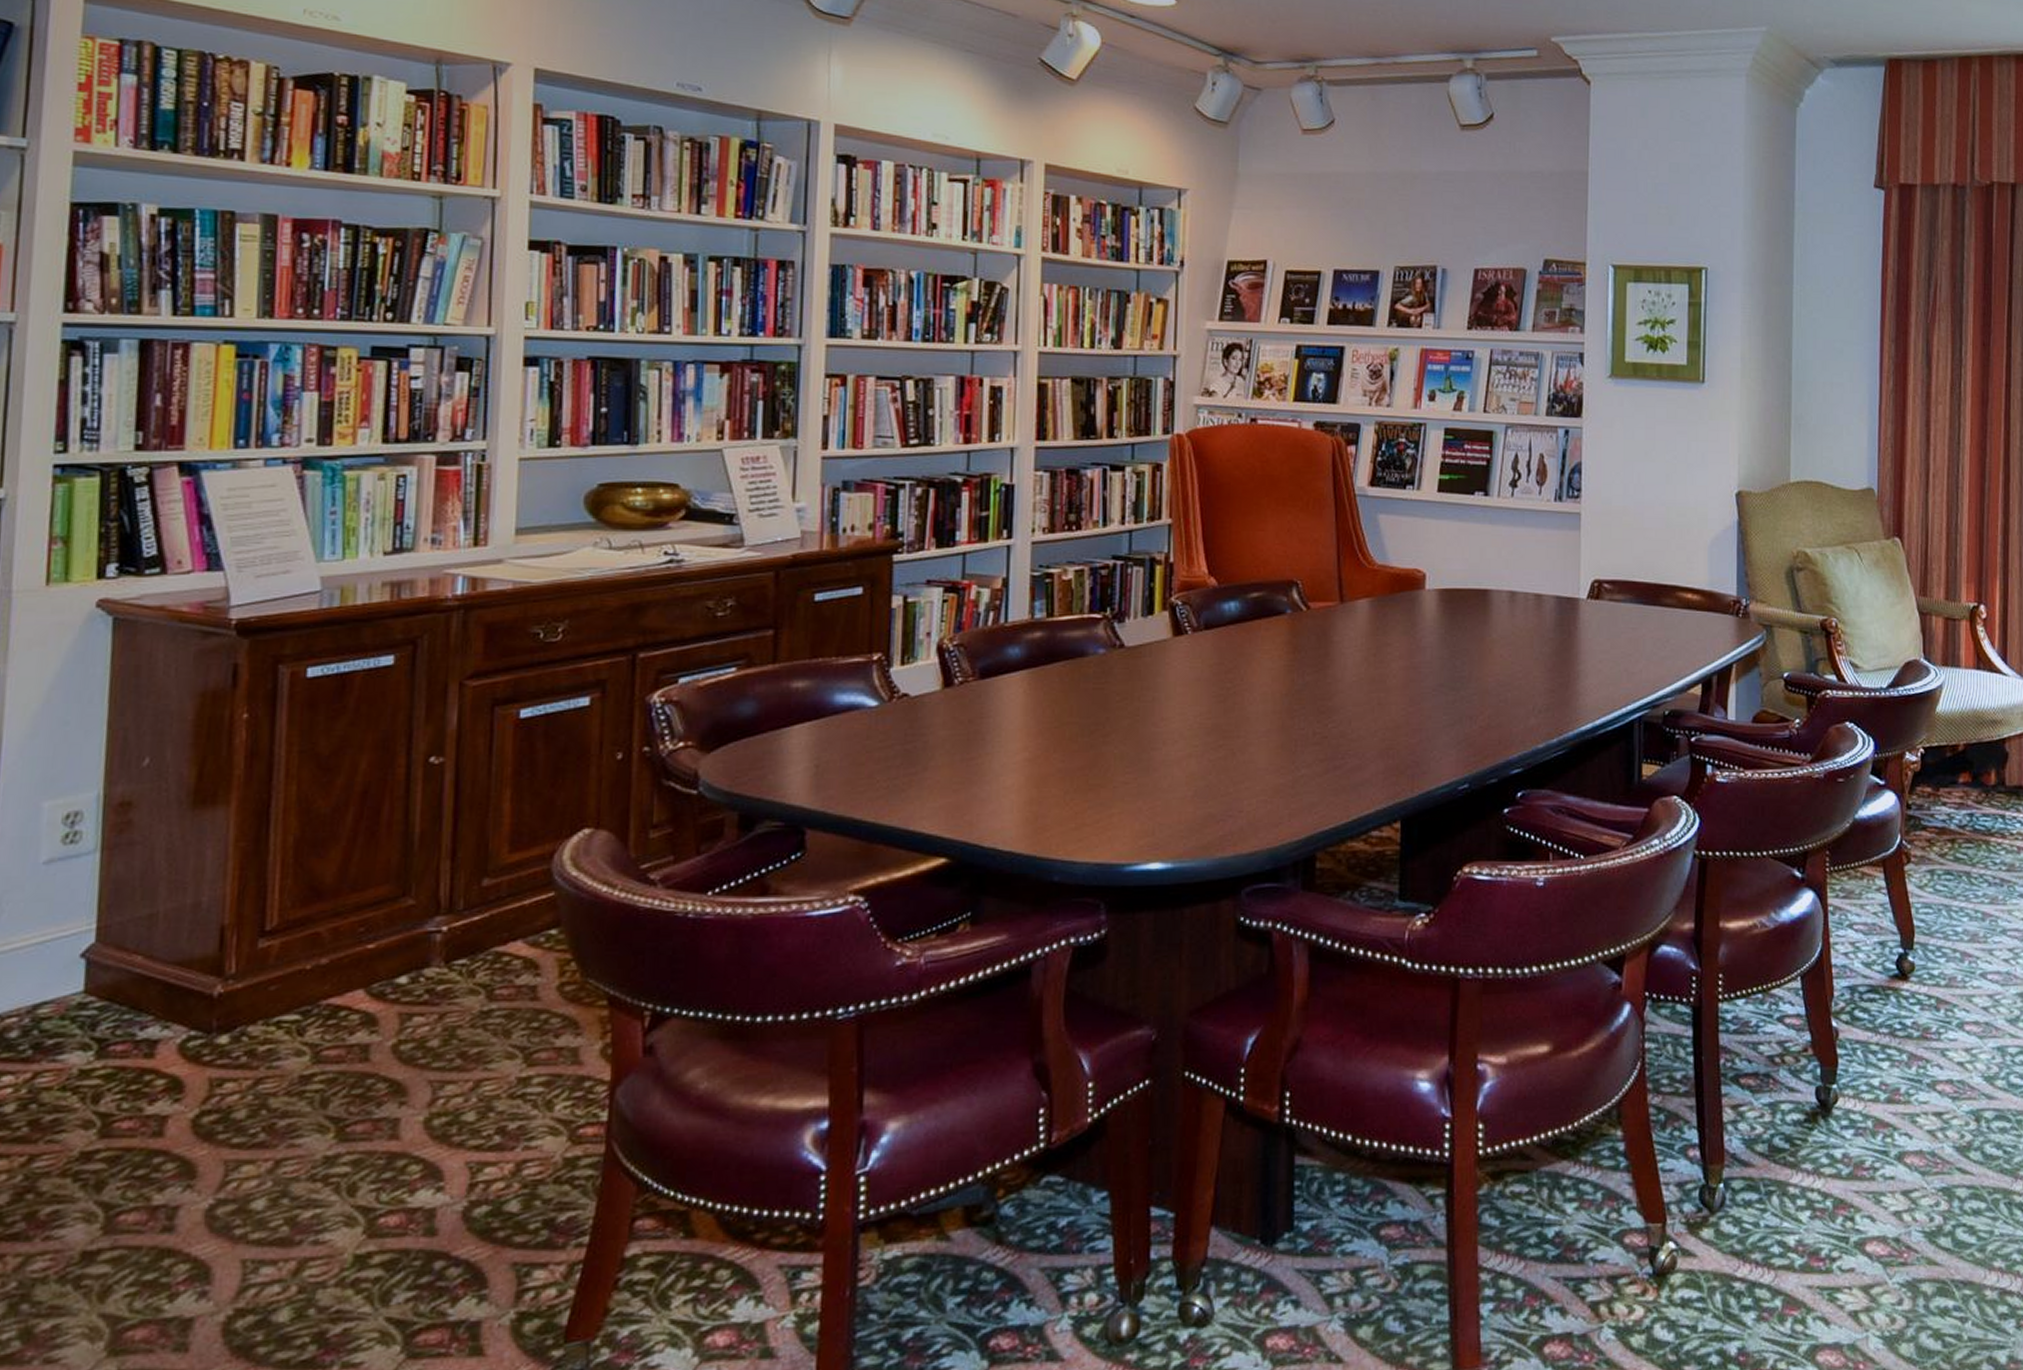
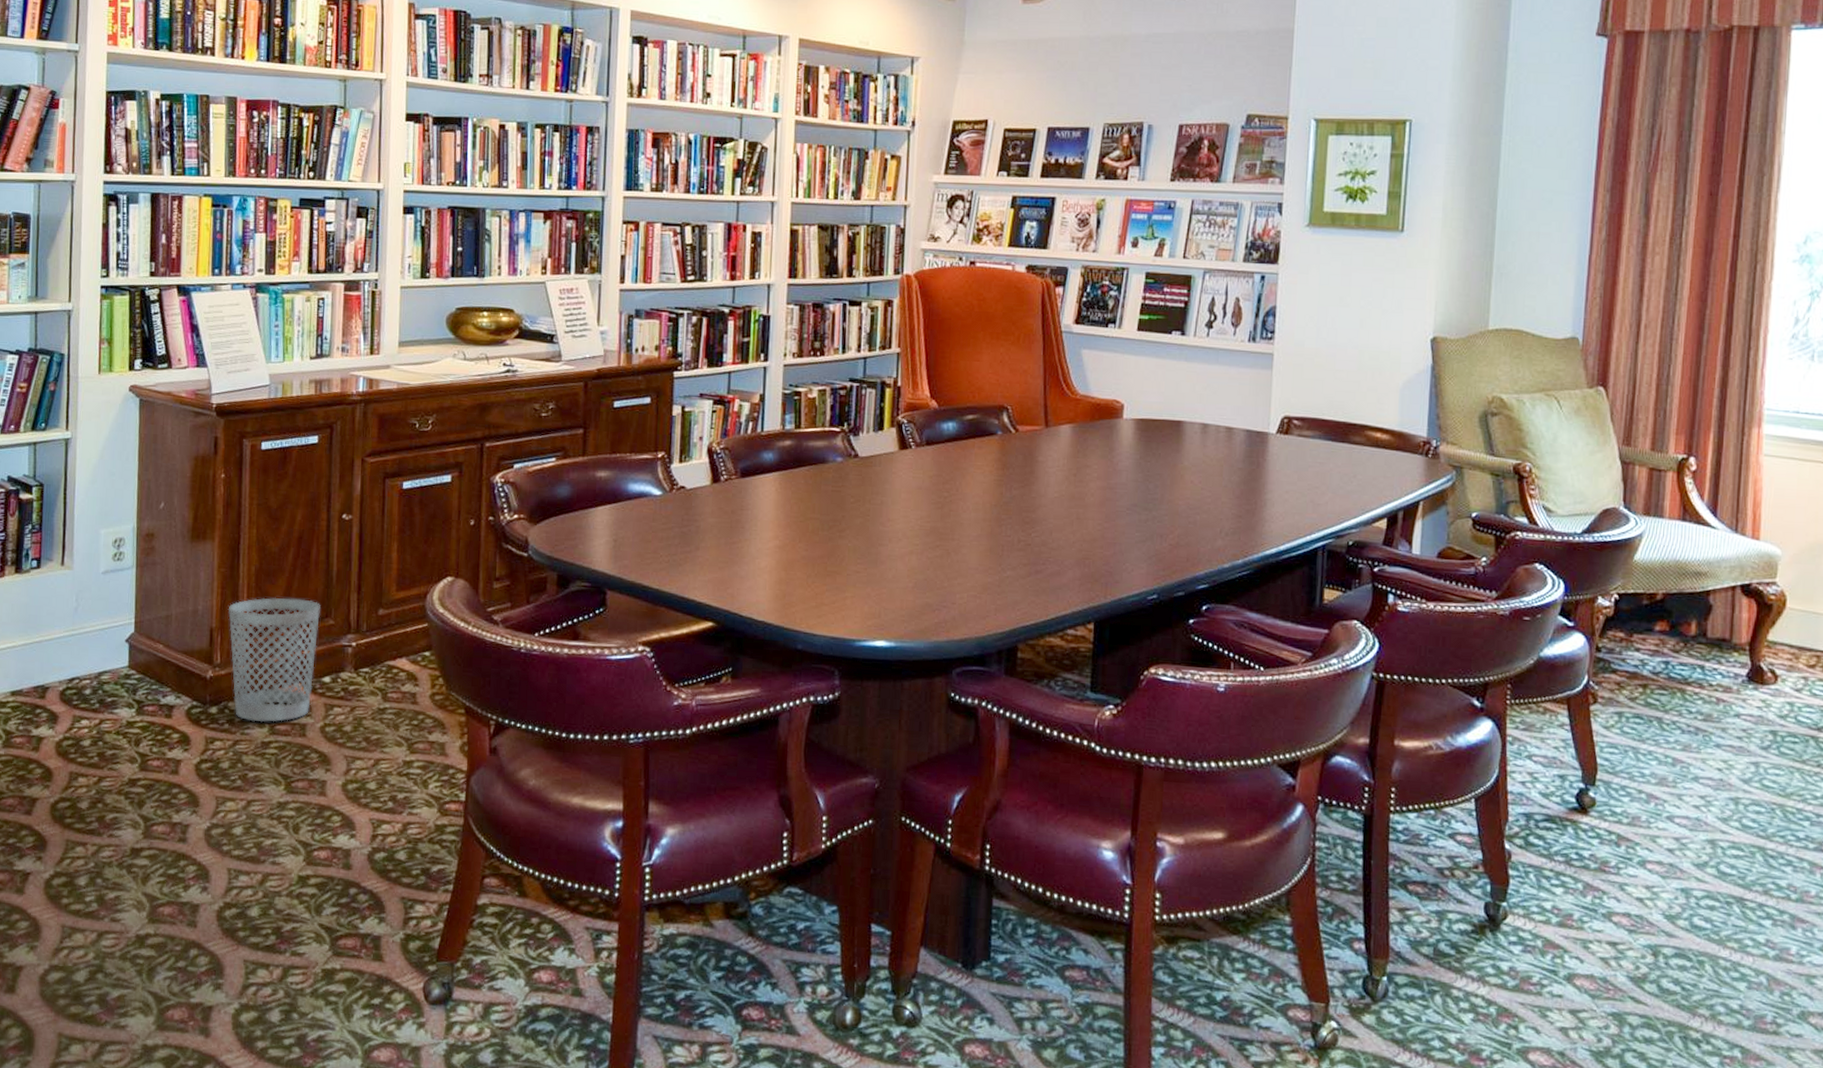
wastebasket: none [249,874,395,1050] -> present [228,598,320,723]

